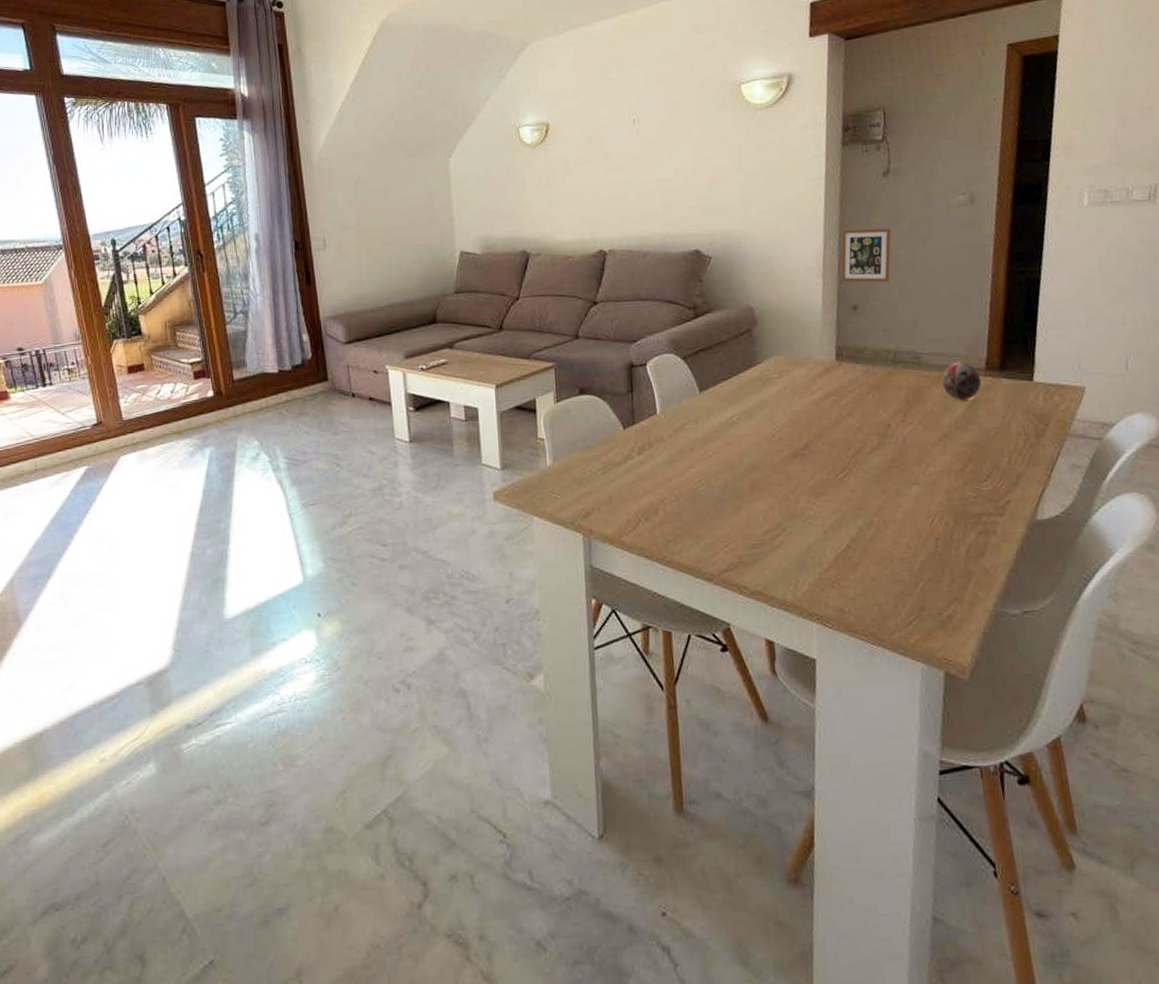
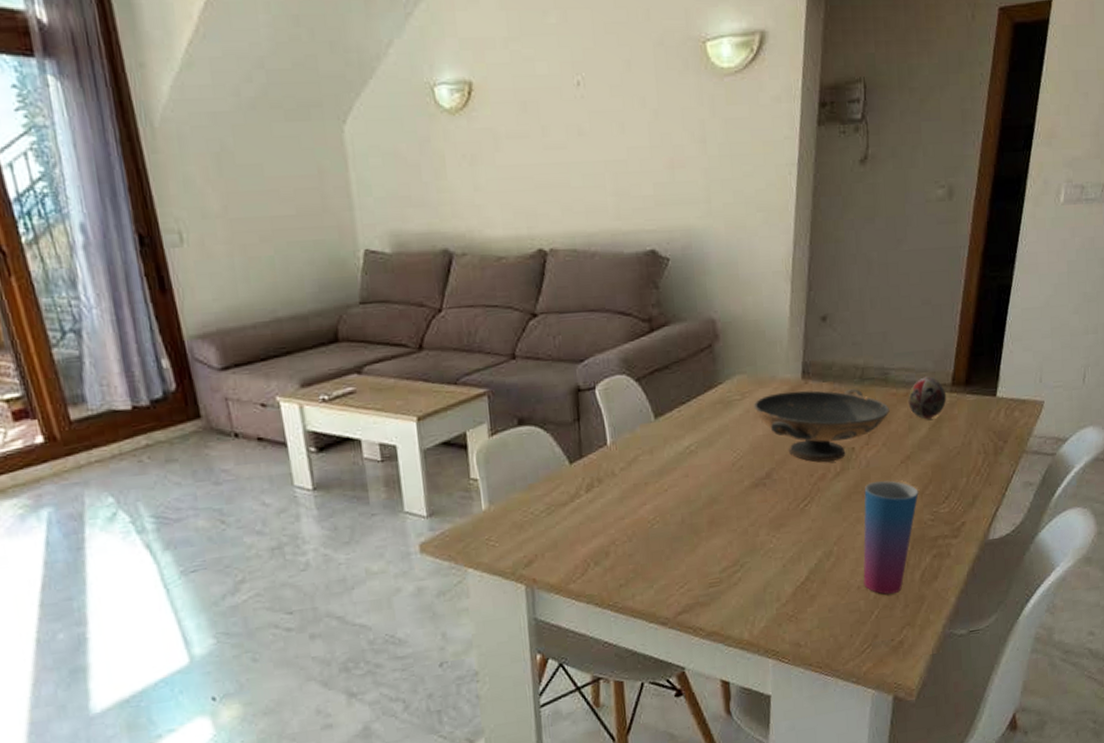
decorative bowl: none [790,371,924,437] -> present [753,389,890,463]
picture frame: present [840,227,891,283] -> none [810,225,866,290]
cup: none [902,457,959,568] -> present [863,480,919,595]

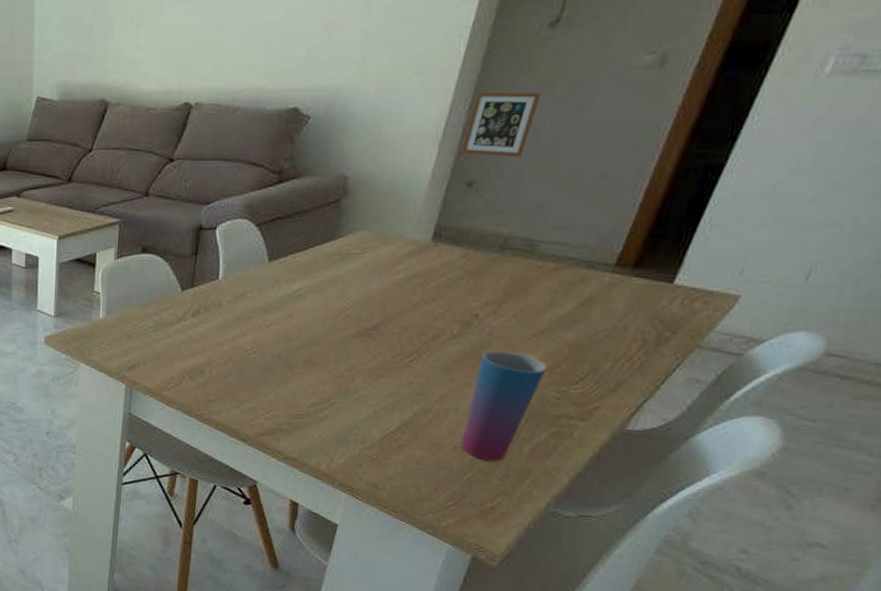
decorative bowl: present [753,389,890,463] -> none [372,251,530,324]
picture frame: none [810,225,866,290] -> present [461,91,541,157]
decorative egg: present [908,376,947,420] -> none [554,253,606,297]

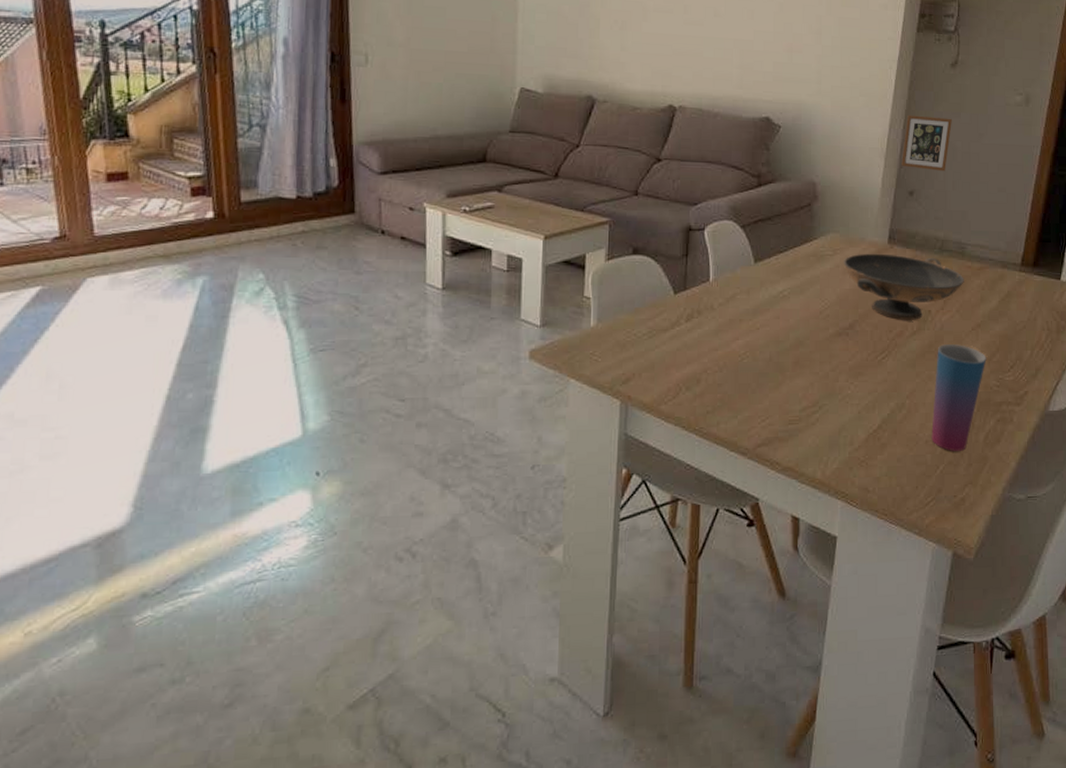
decorative bowl: none [372,251,530,324] -> present [843,253,964,320]

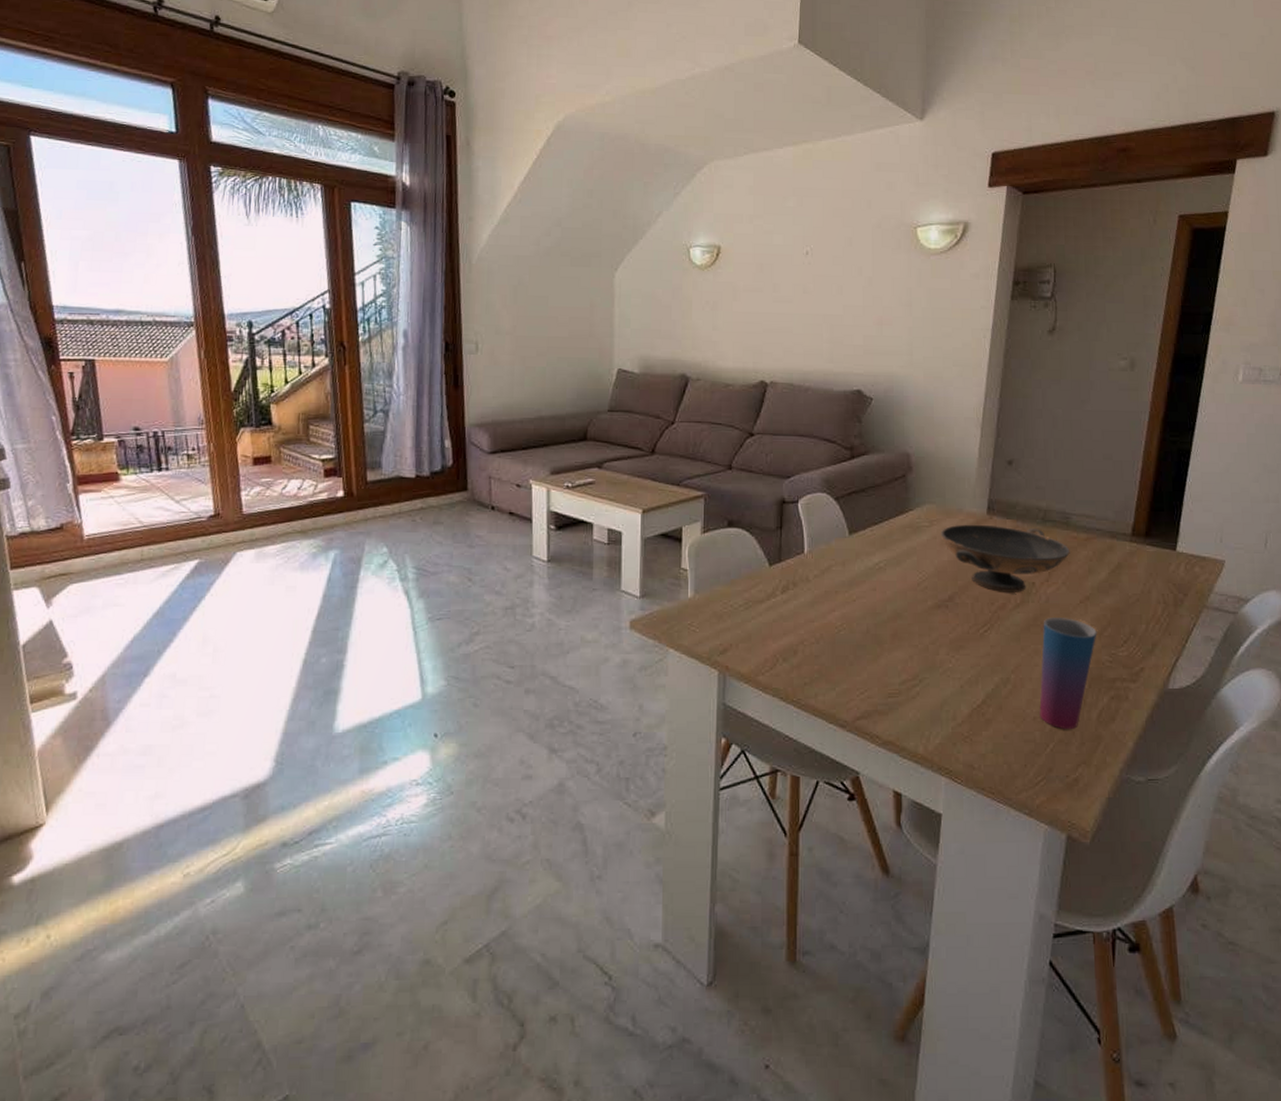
picture frame: present [902,115,952,172] -> none [999,383,1052,440]

